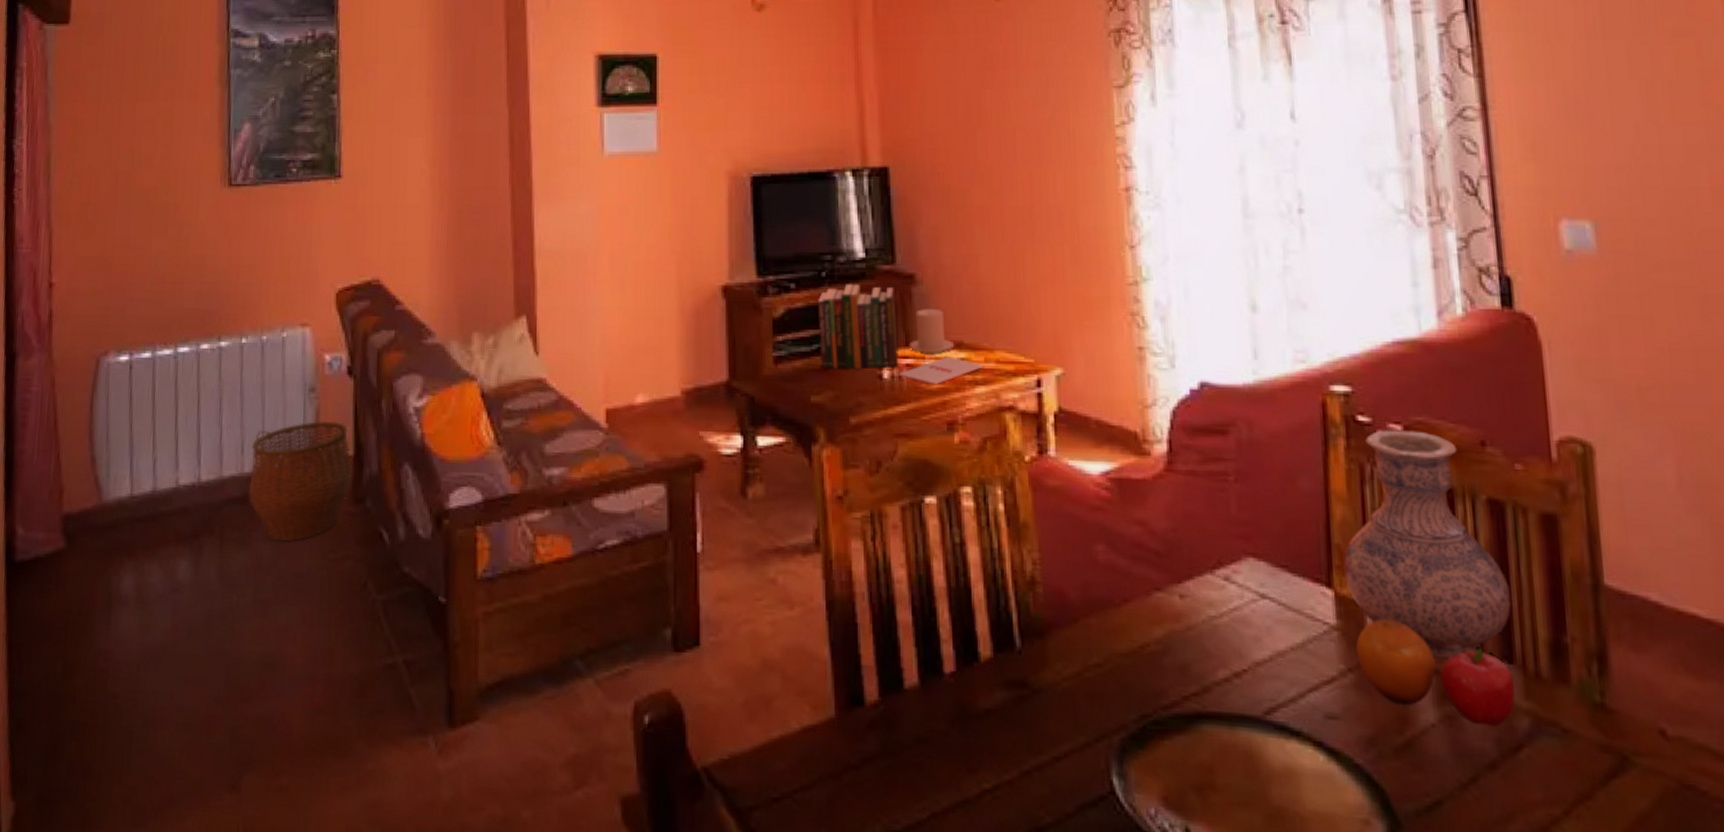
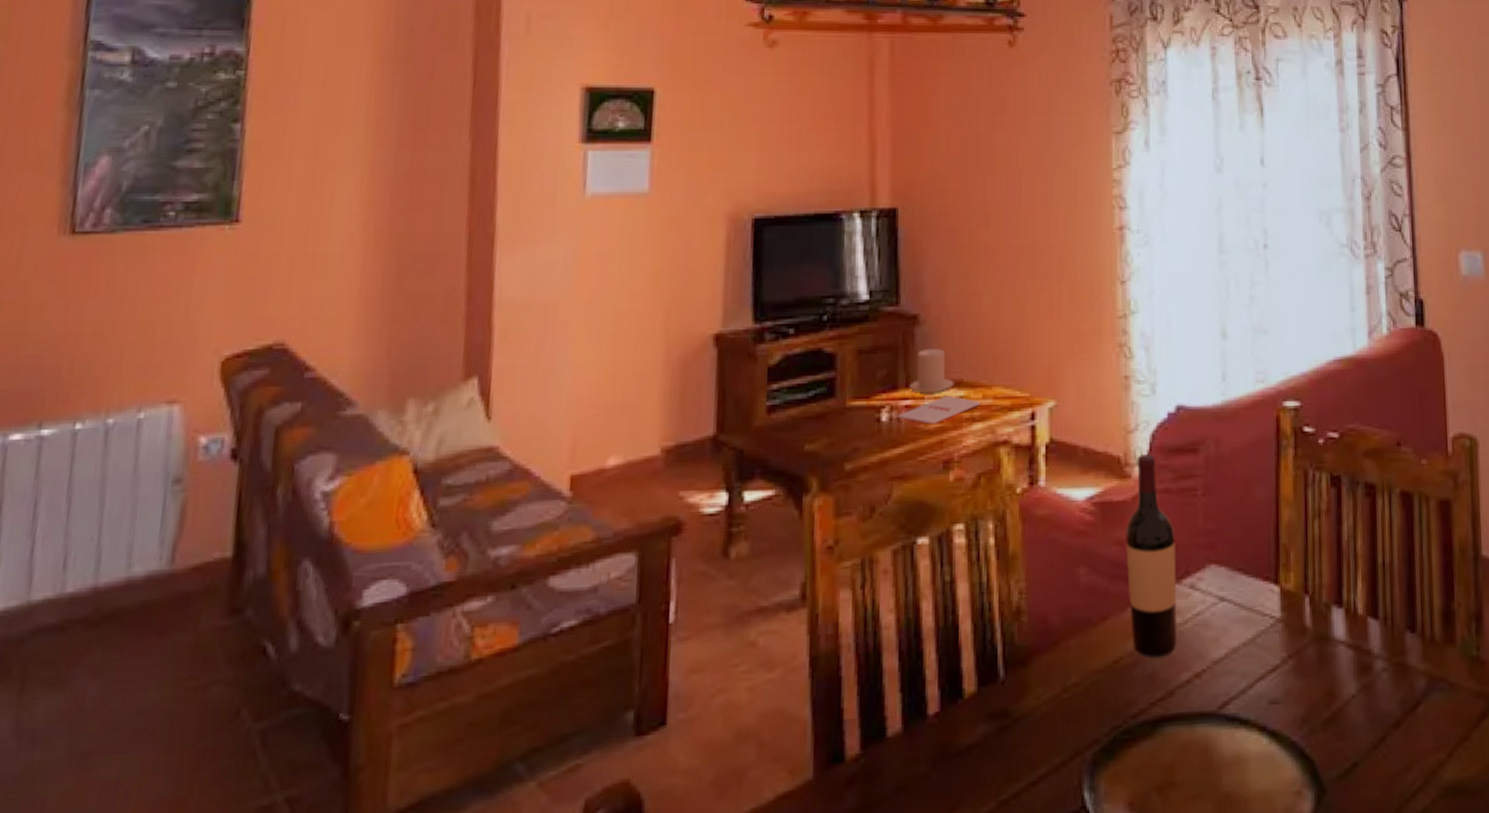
basket: present [248,421,353,542] -> none [69,517,230,675]
books: present [817,284,898,369] -> none [816,327,898,416]
wine bottle: none [1147,432,1211,649] -> present [1126,454,1176,658]
vase: present [1343,430,1512,659] -> none [1288,437,1416,636]
fruit: present [1355,618,1436,705] -> none [1295,606,1357,682]
fruit: present [1439,648,1515,727] -> none [1360,623,1415,690]

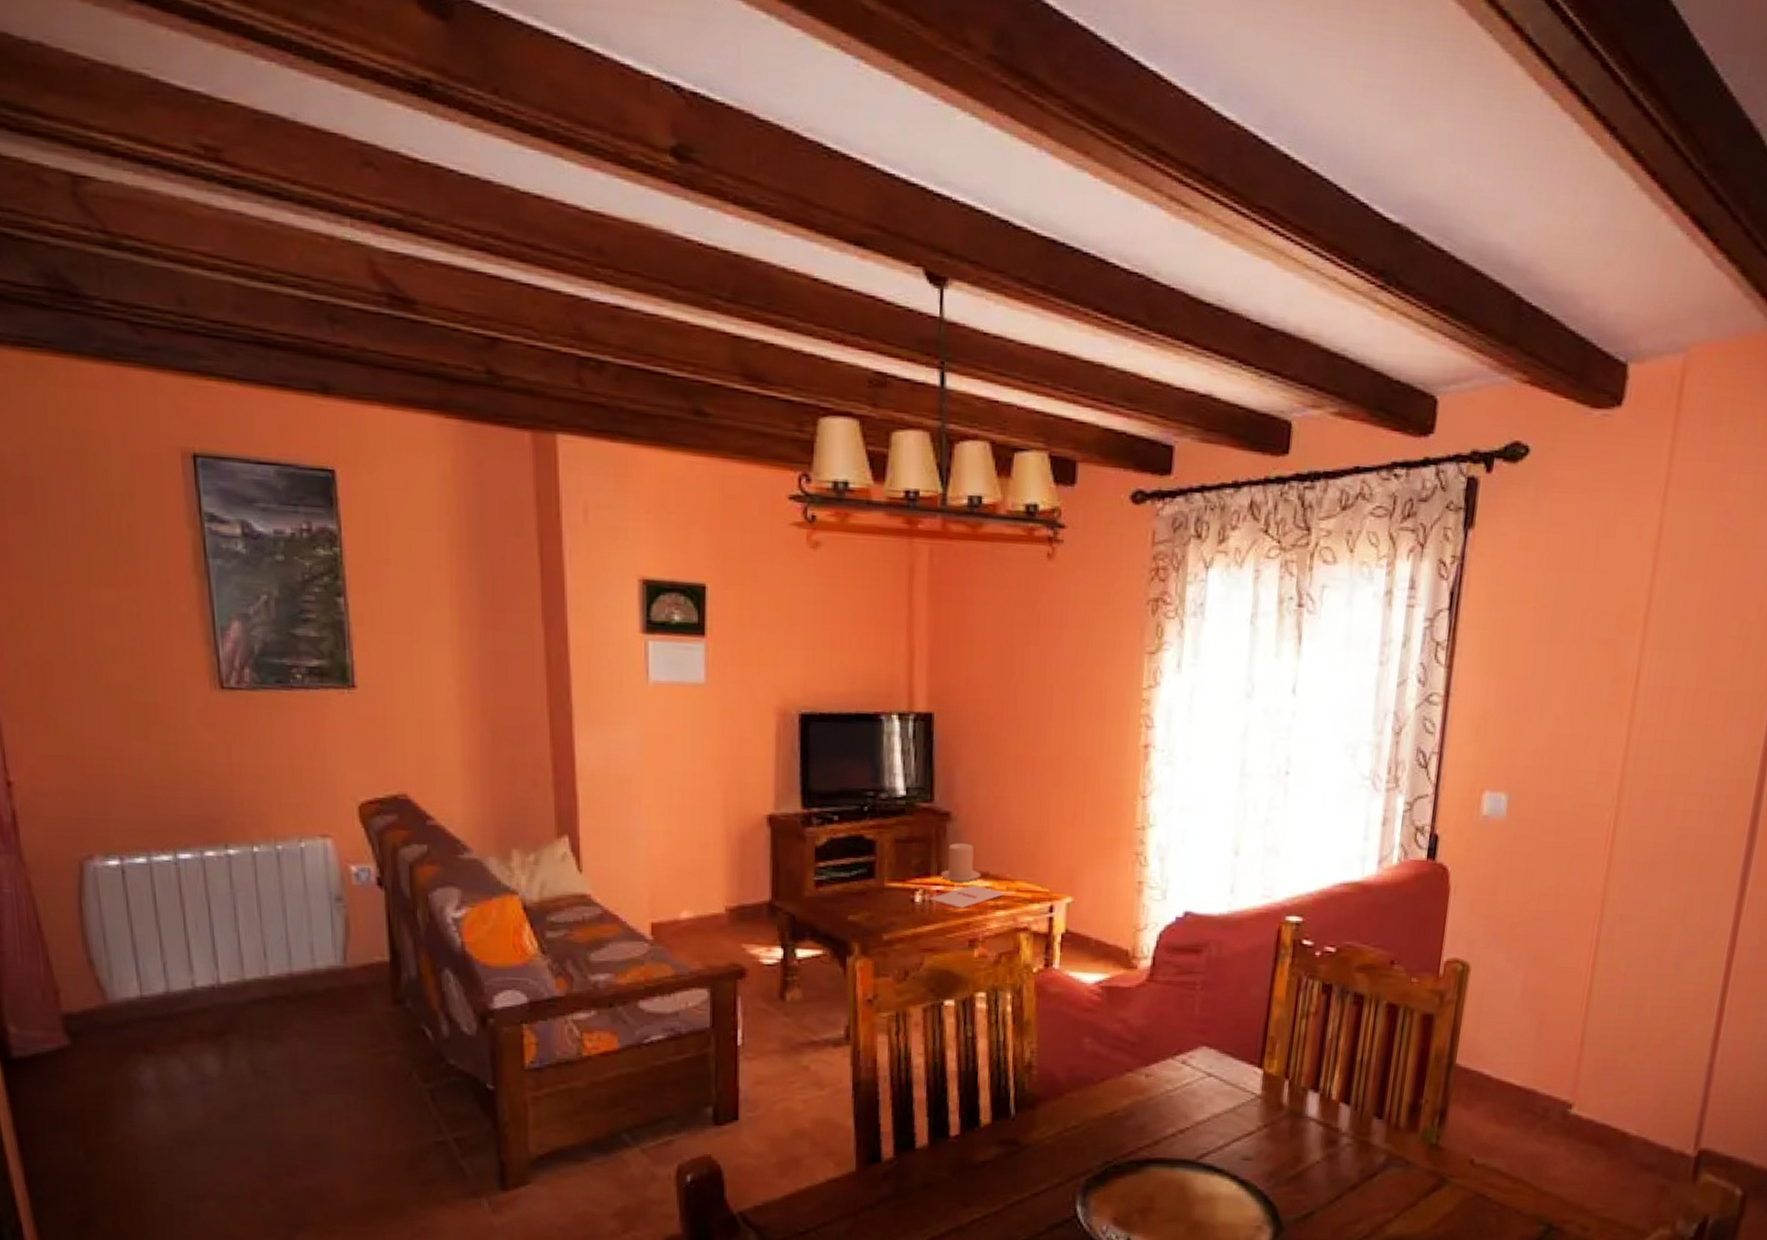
wine bottle: present [1126,454,1176,658] -> none [1126,950,1173,1114]

